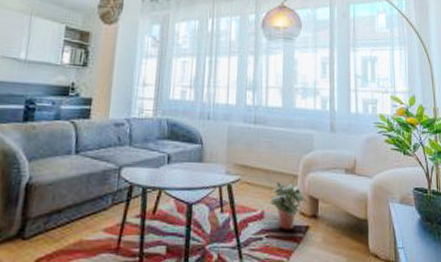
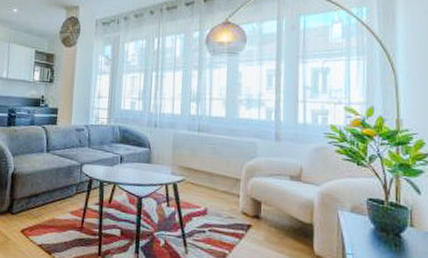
potted plant: present [268,182,308,230] -> none [211,184,251,227]

